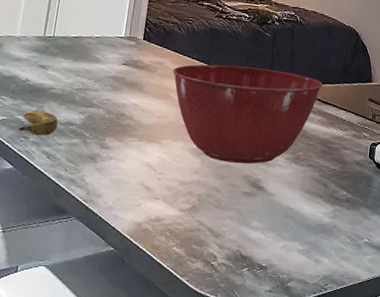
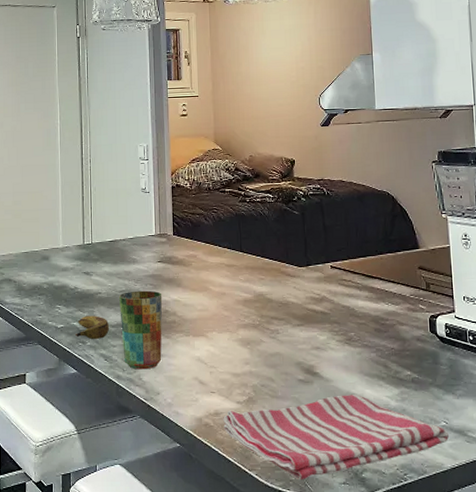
cup: none [68,90,122,171] -> present [119,290,163,370]
dish towel: none [162,209,369,288] -> present [223,395,449,481]
mixing bowl: present [172,64,324,164] -> none [206,248,365,351]

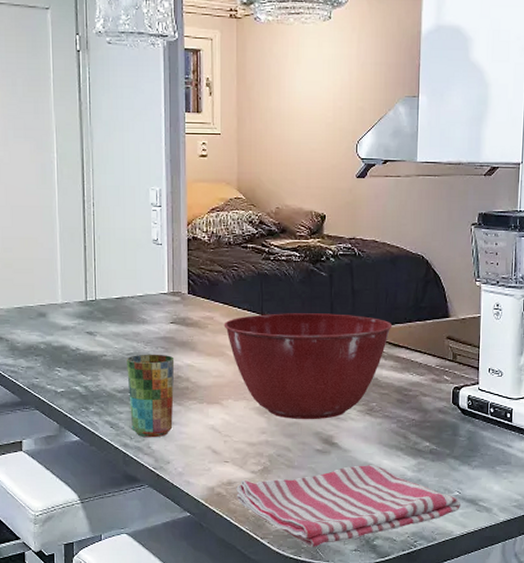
banana: present [75,315,109,340] -> none [77,380,115,406]
mixing bowl: none [206,248,365,351] -> present [224,313,393,420]

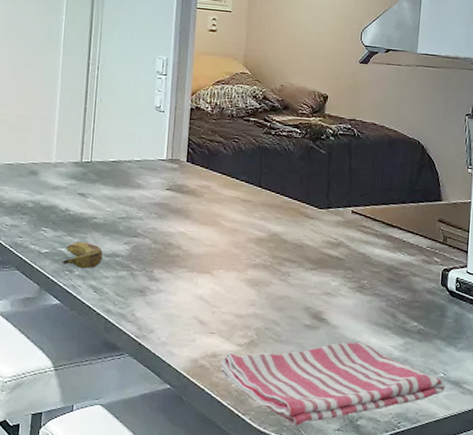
banana: none [77,380,115,406] -> present [61,242,103,269]
cup: present [127,354,175,438] -> none [116,219,168,305]
mixing bowl: present [224,313,393,420] -> none [220,186,387,295]

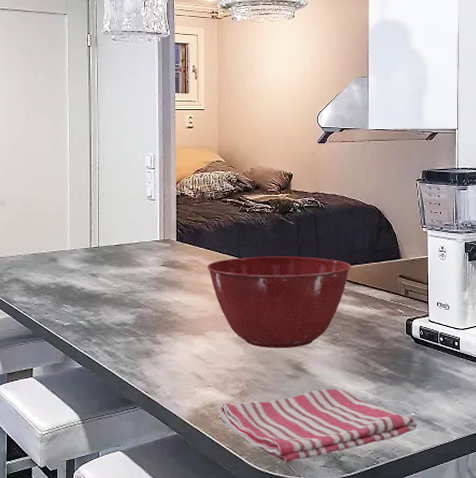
banana: present [61,242,103,269] -> none [81,315,113,337]
mixing bowl: none [220,186,387,295] -> present [207,256,352,349]

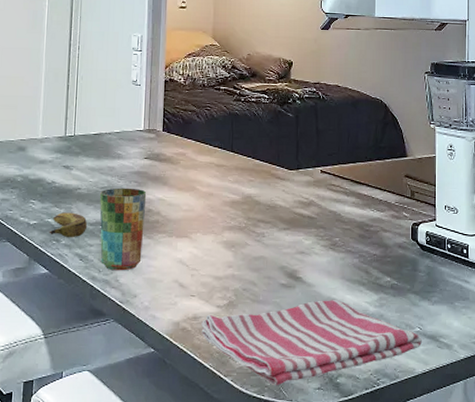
banana: none [81,315,113,337] -> present [49,212,87,238]
cup: none [124,292,165,365] -> present [100,187,147,271]
mixing bowl: present [207,256,352,349] -> none [195,150,354,254]

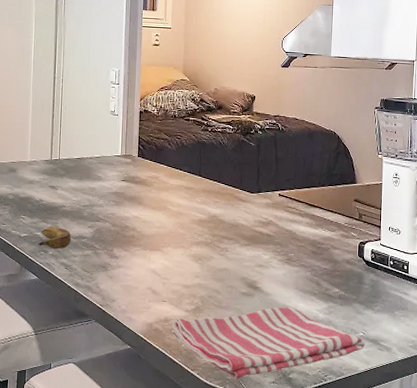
cup: present [100,187,147,271] -> none [82,206,124,279]

